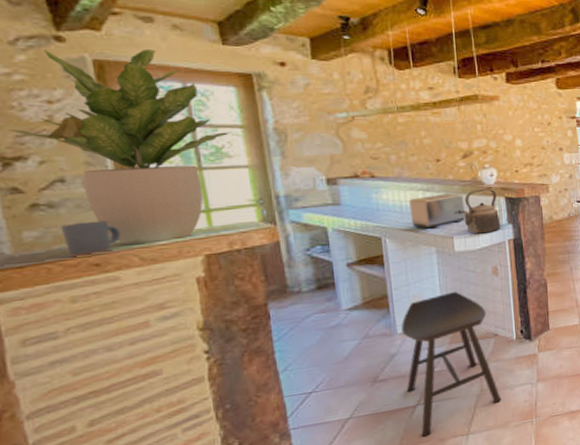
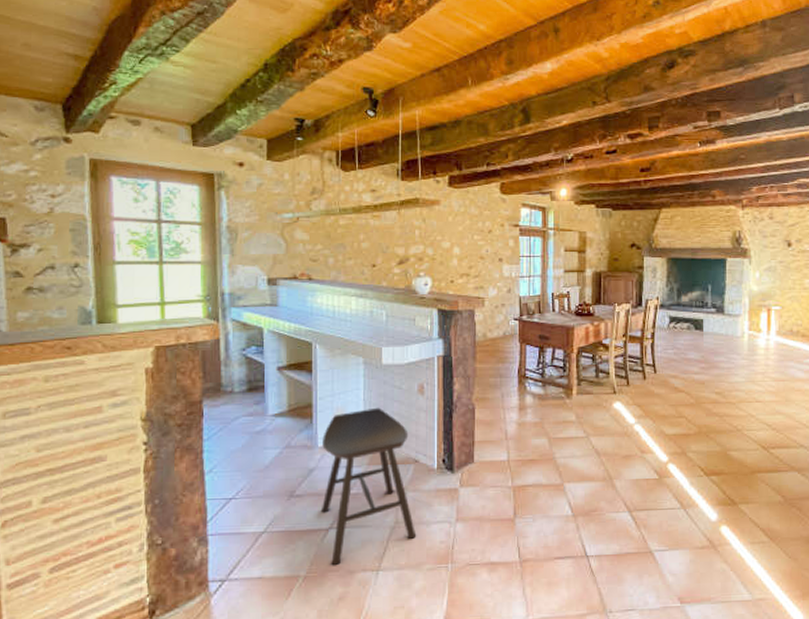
potted plant: present [9,48,231,246] -> none [20,148,191,332]
mug: present [60,220,121,258] -> none [45,306,90,339]
toaster: present [409,193,465,229] -> none [342,301,396,337]
kettle: present [461,188,501,234] -> none [392,298,431,347]

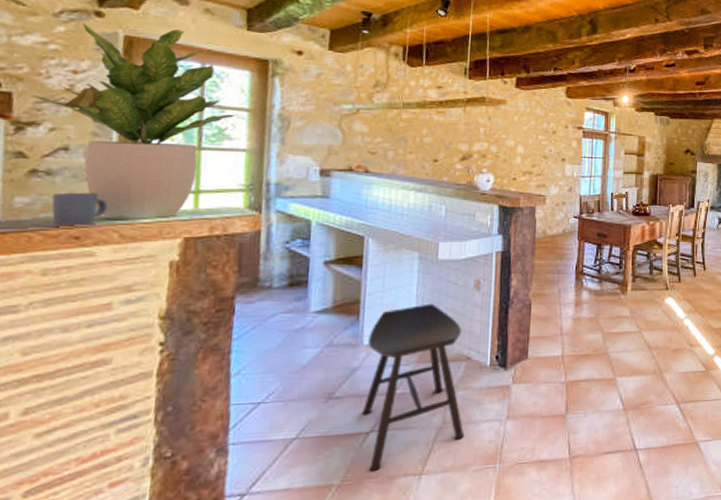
potted plant: none [20,148,191,332] -> present [31,22,237,221]
mug: none [45,306,90,339] -> present [51,192,108,228]

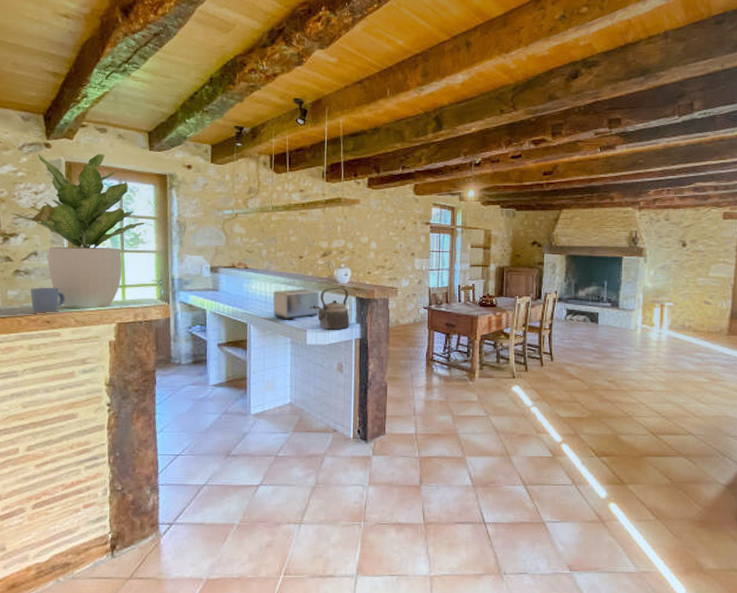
stool: present [361,303,465,472] -> none [252,382,334,518]
toaster: none [398,196,456,232] -> present [273,289,319,320]
kettle: none [450,194,491,242] -> present [315,287,350,330]

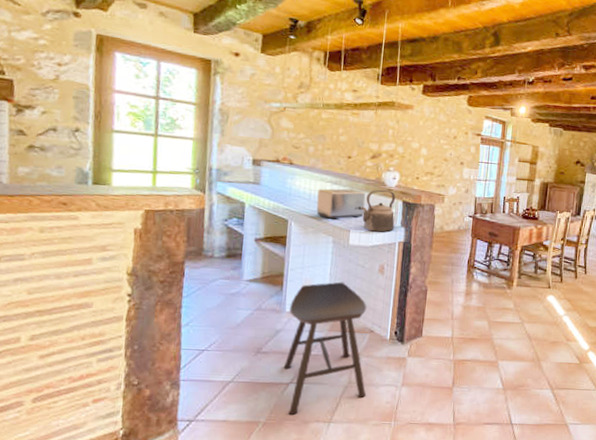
potted plant: present [10,153,147,309] -> none [27,21,186,193]
mug: present [30,287,65,314] -> none [45,166,87,195]
stool: none [252,382,334,518] -> present [283,281,367,416]

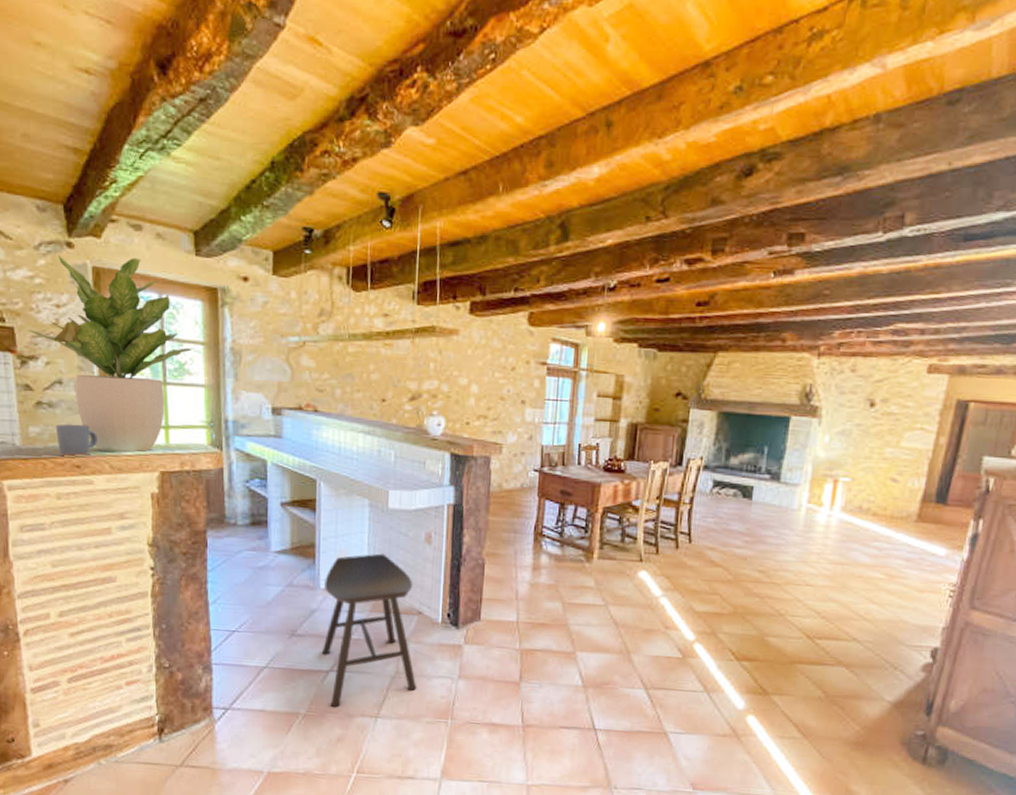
potted plant: none [27,21,186,193] -> present [28,254,194,453]
mug: none [45,166,87,195] -> present [55,424,97,457]
toaster: present [316,188,366,219] -> none [348,439,405,478]
kettle: present [361,189,396,233] -> none [400,439,442,493]

